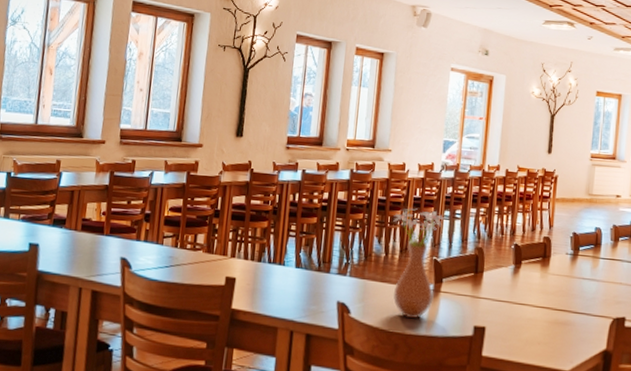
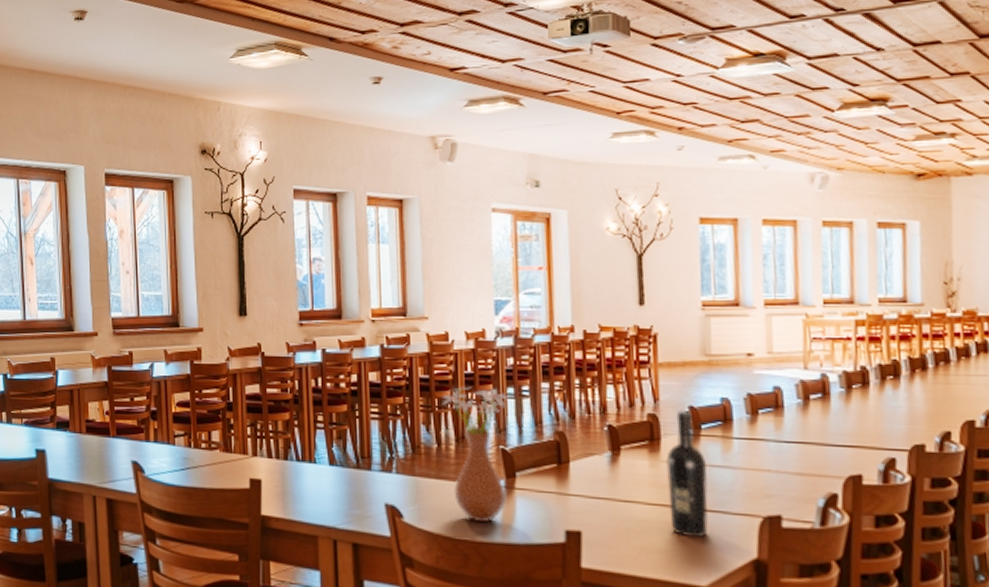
wine bottle: none [550,236,580,333] -> present [666,411,709,537]

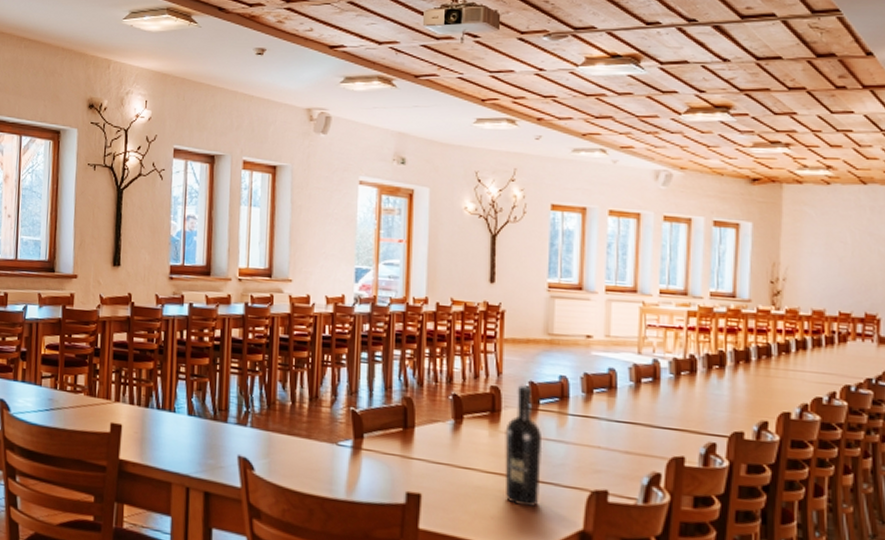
vase: present [442,387,509,523] -> none [299,348,362,480]

